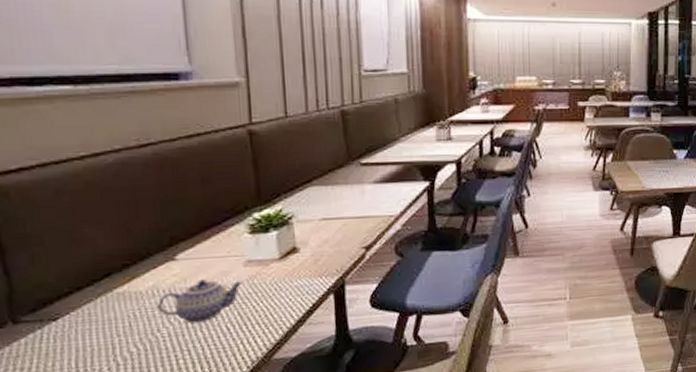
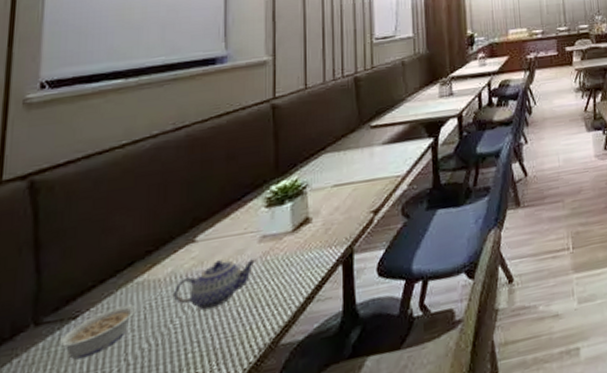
legume: none [26,312,120,357] -> present [43,304,136,360]

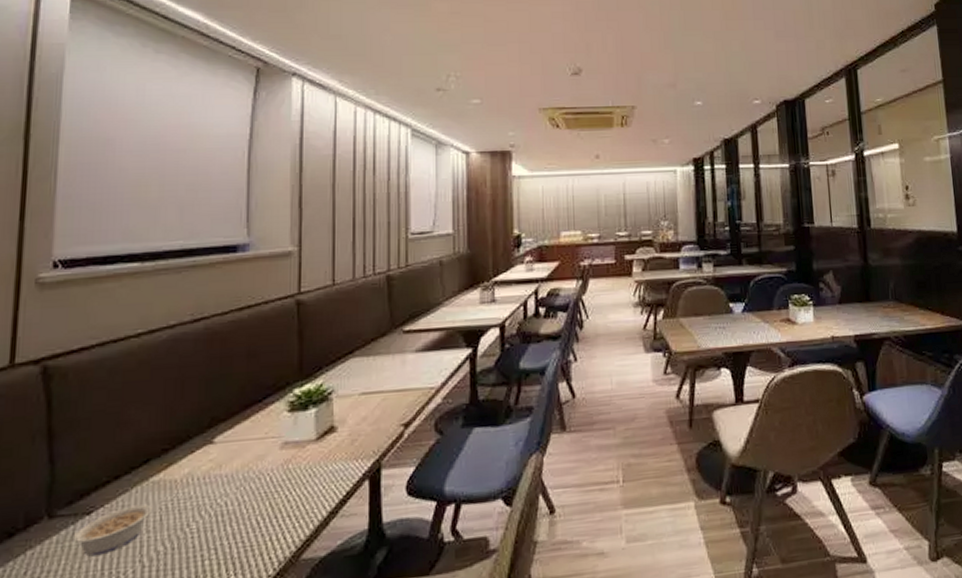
teapot: present [174,258,257,311] -> none [191,464,278,517]

